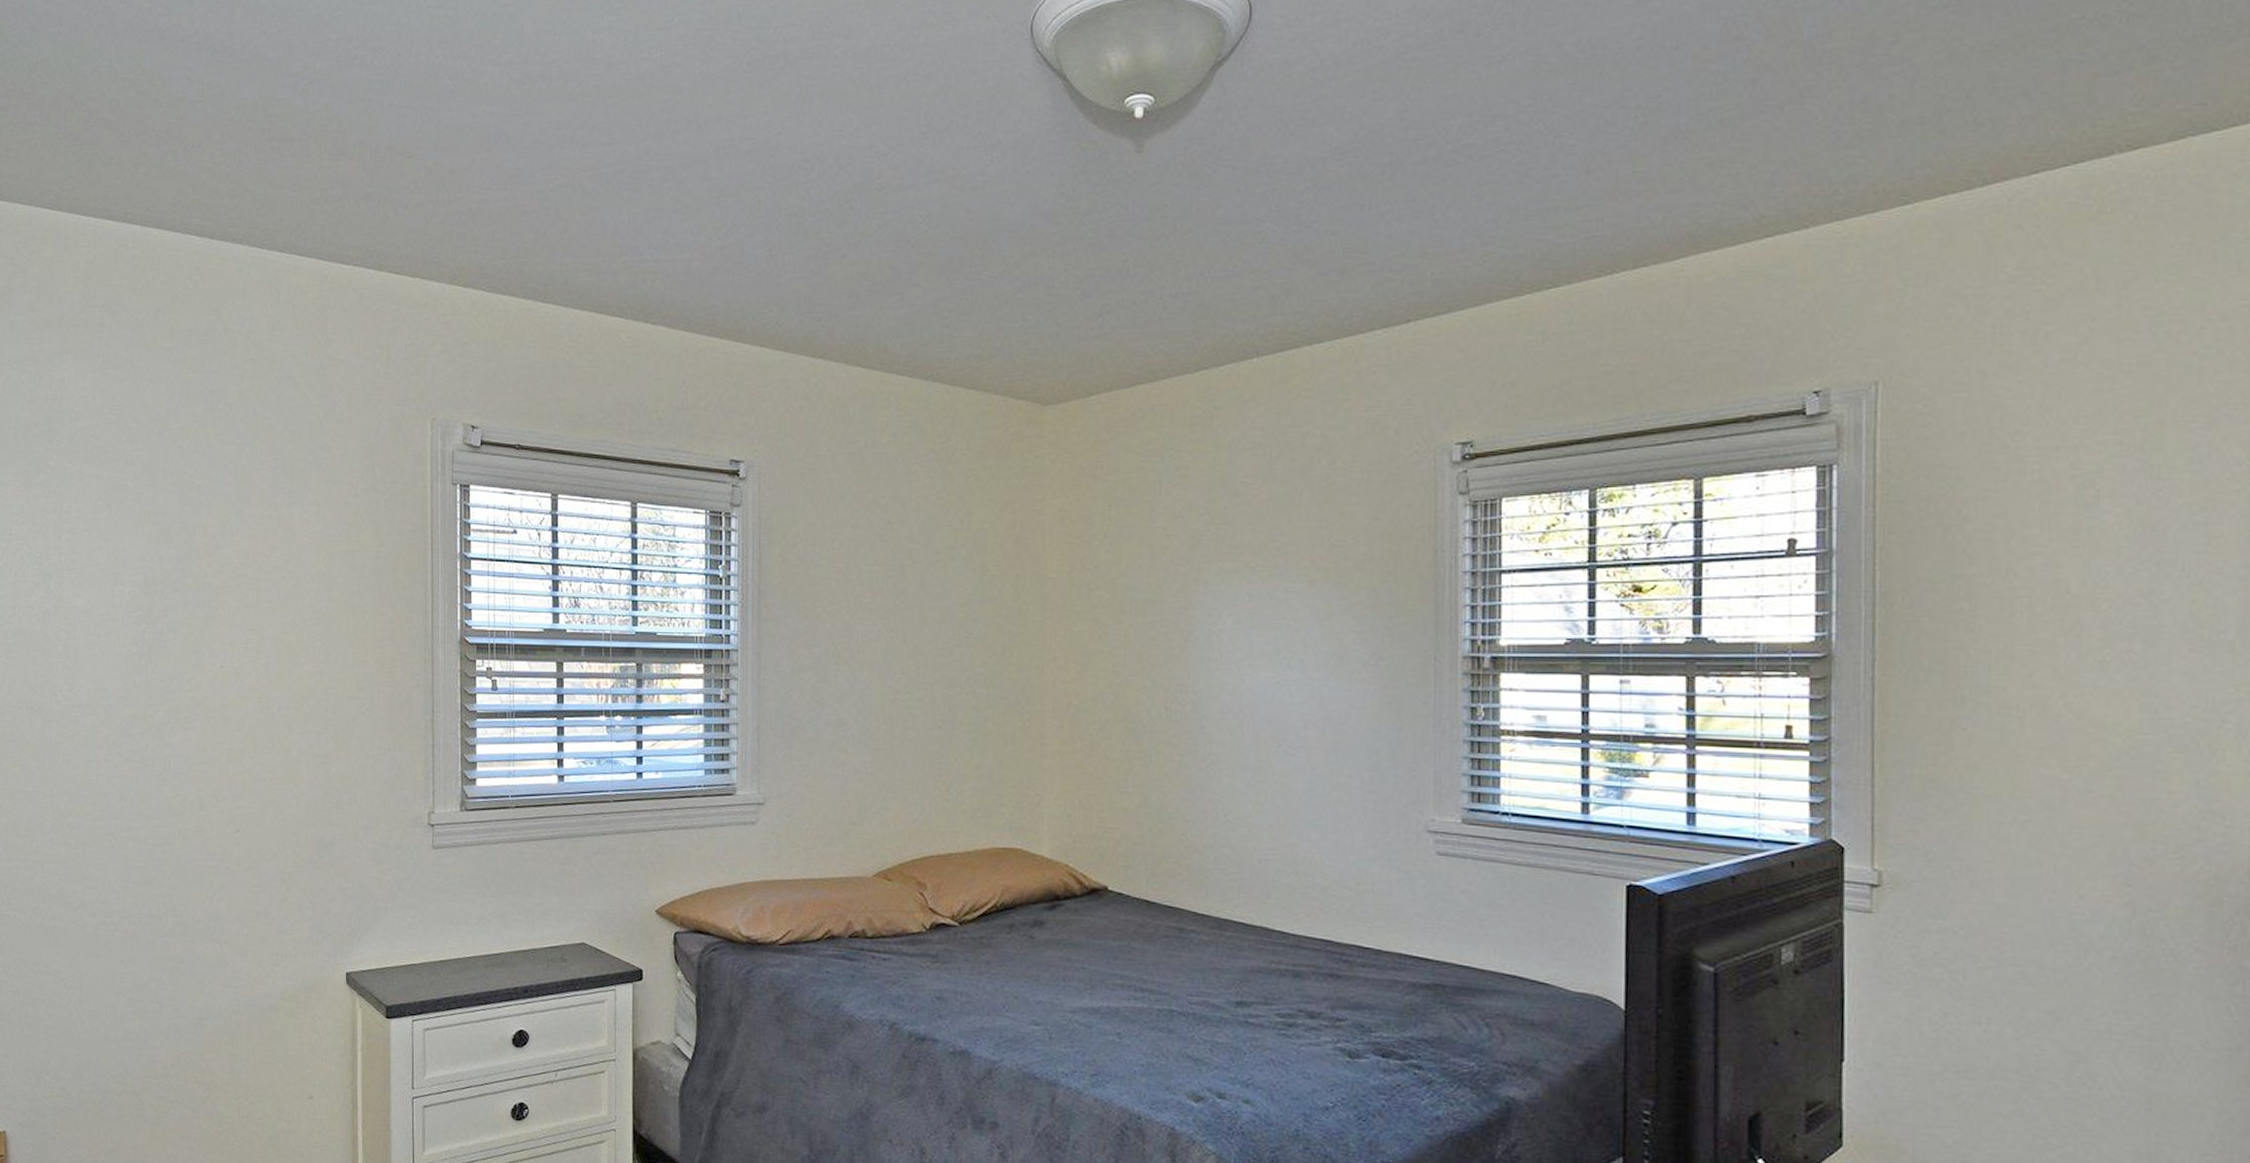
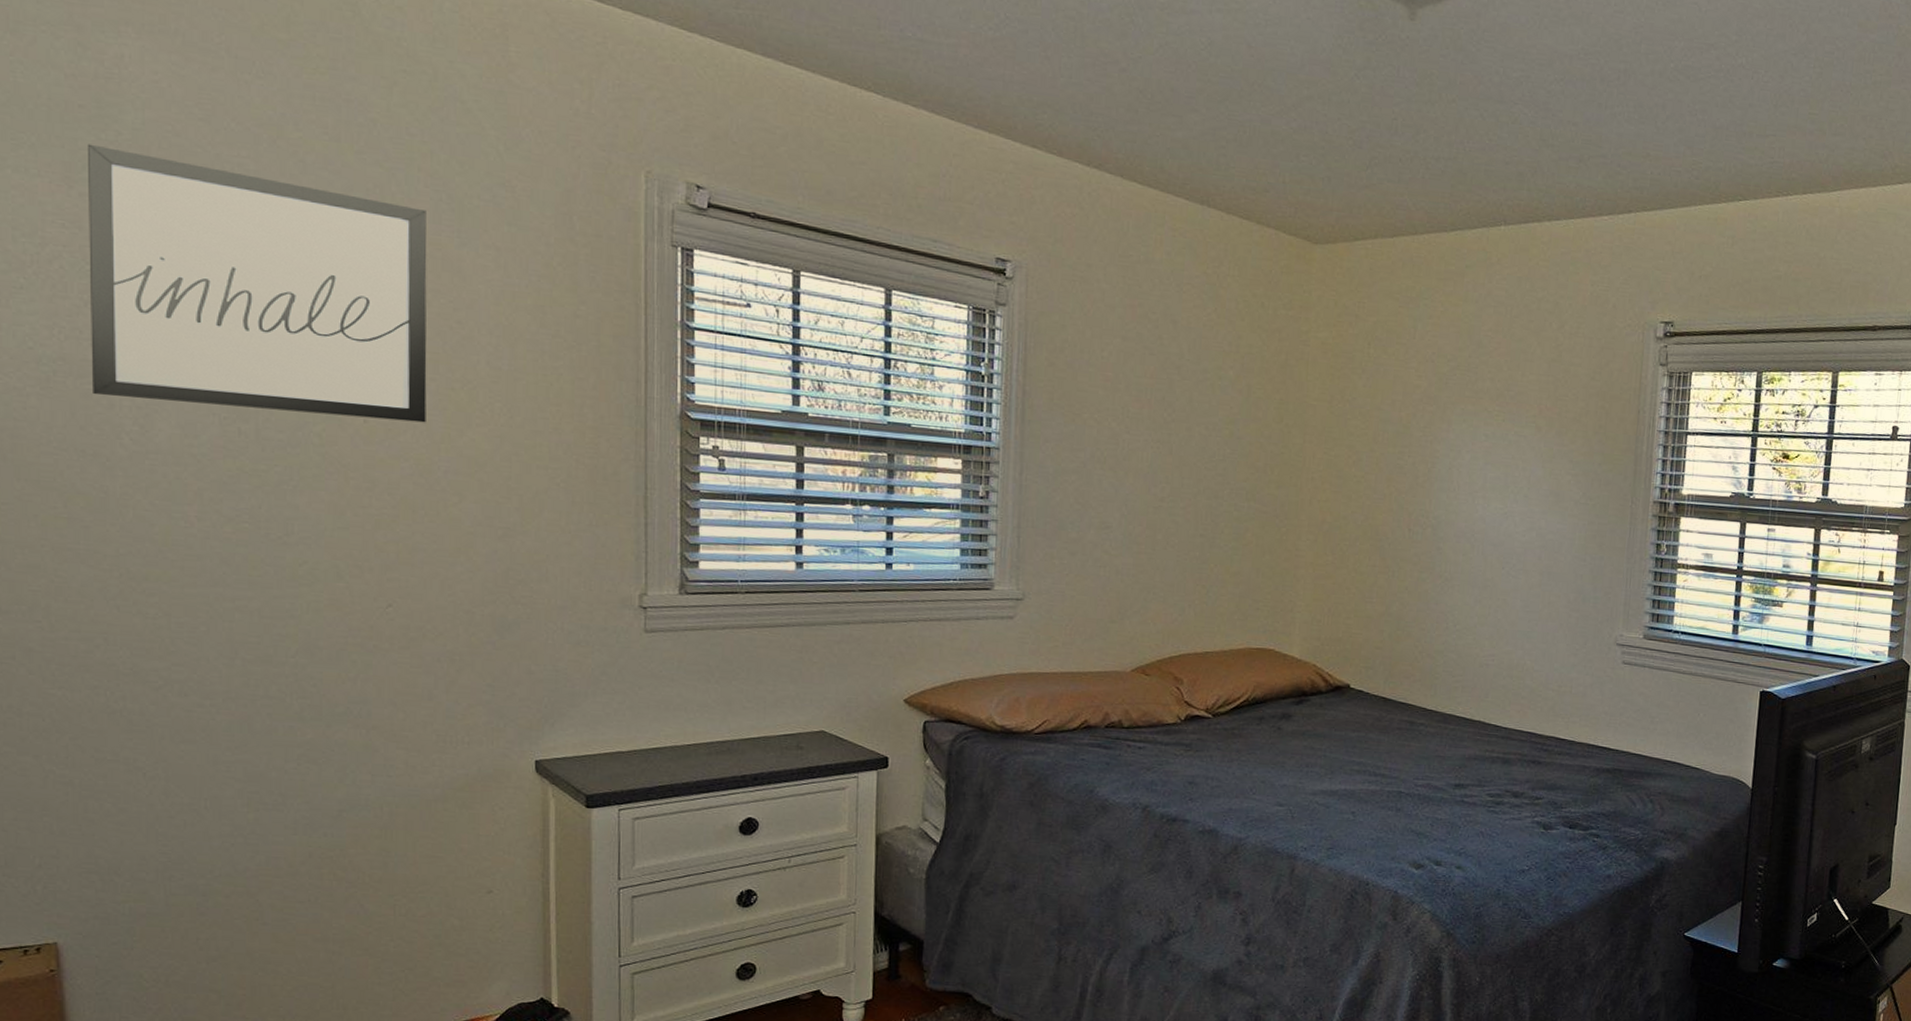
wall art: none [38,454,267,665] -> present [88,144,427,423]

